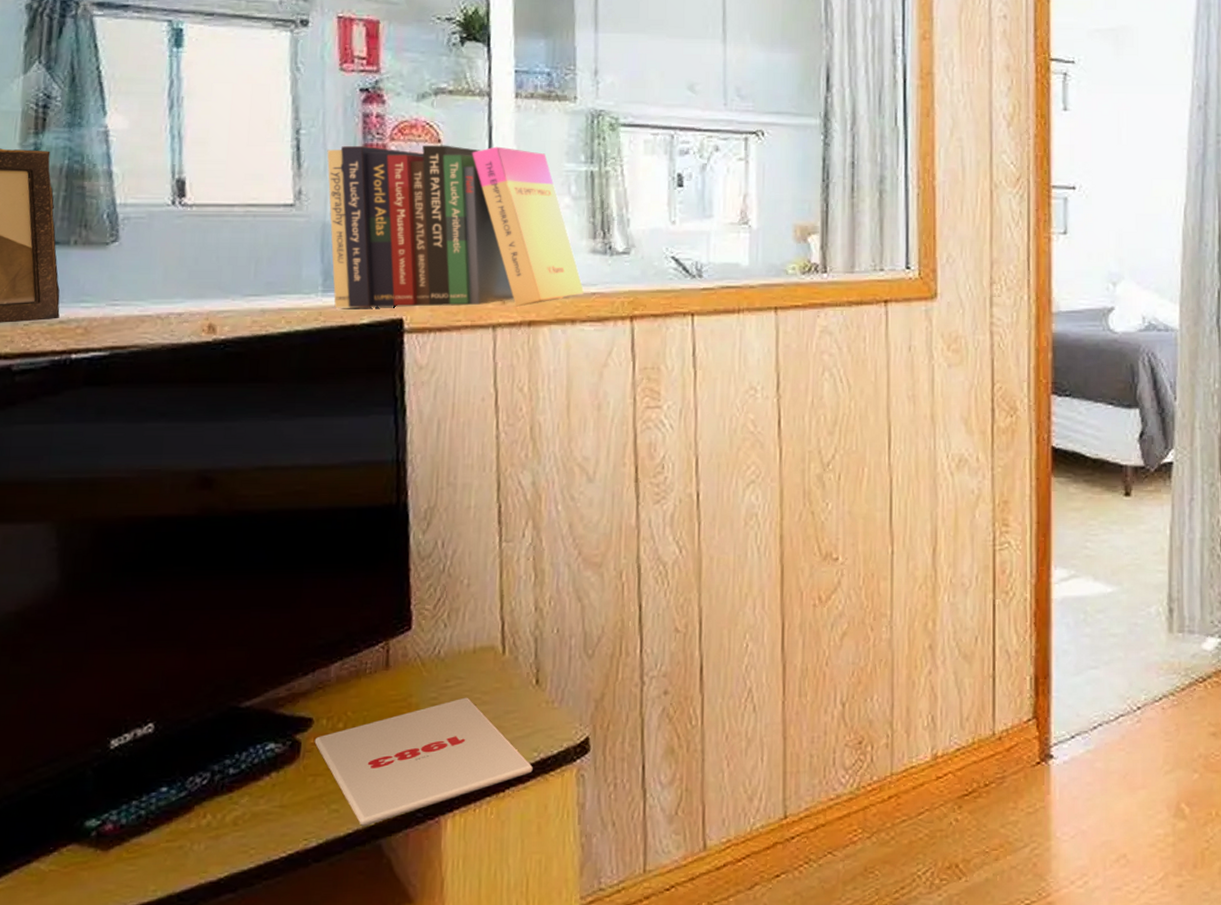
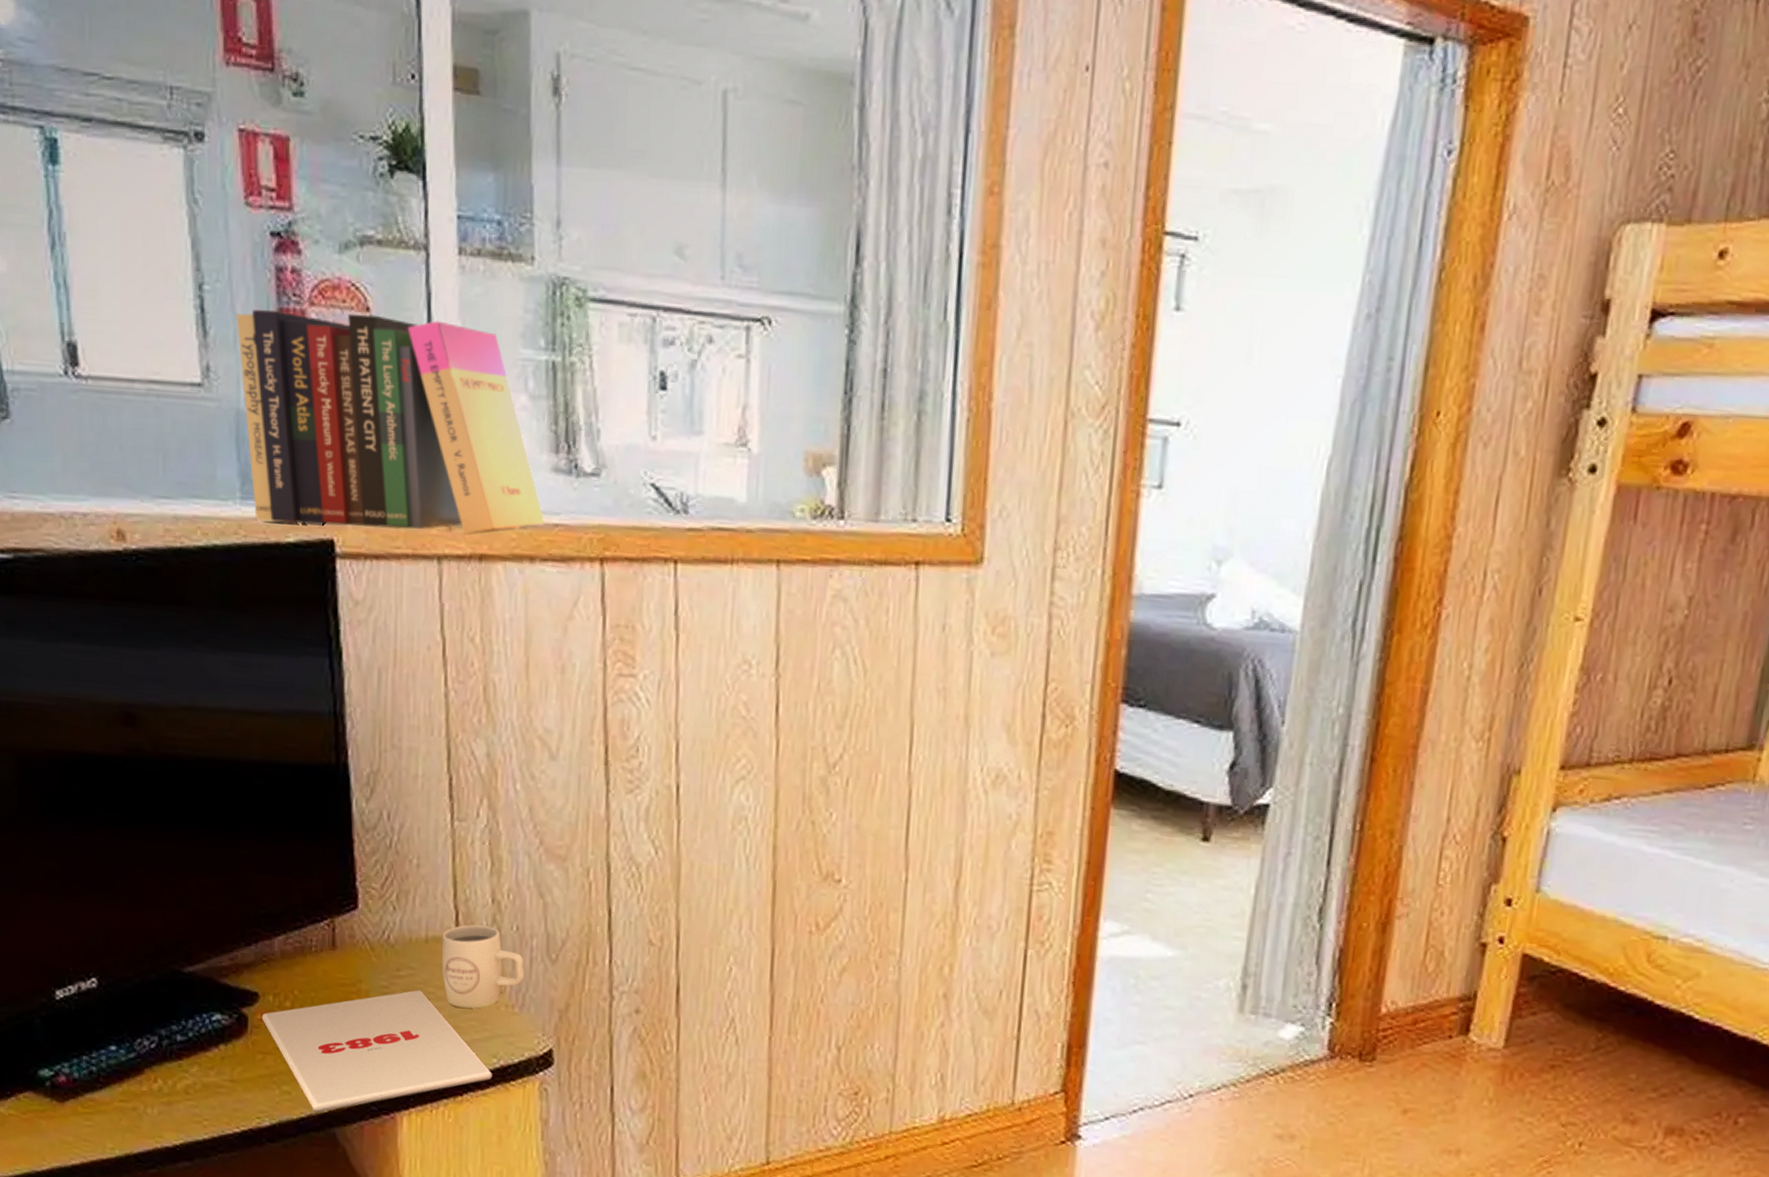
mug: none [487,632,564,709] -> present [441,924,525,1009]

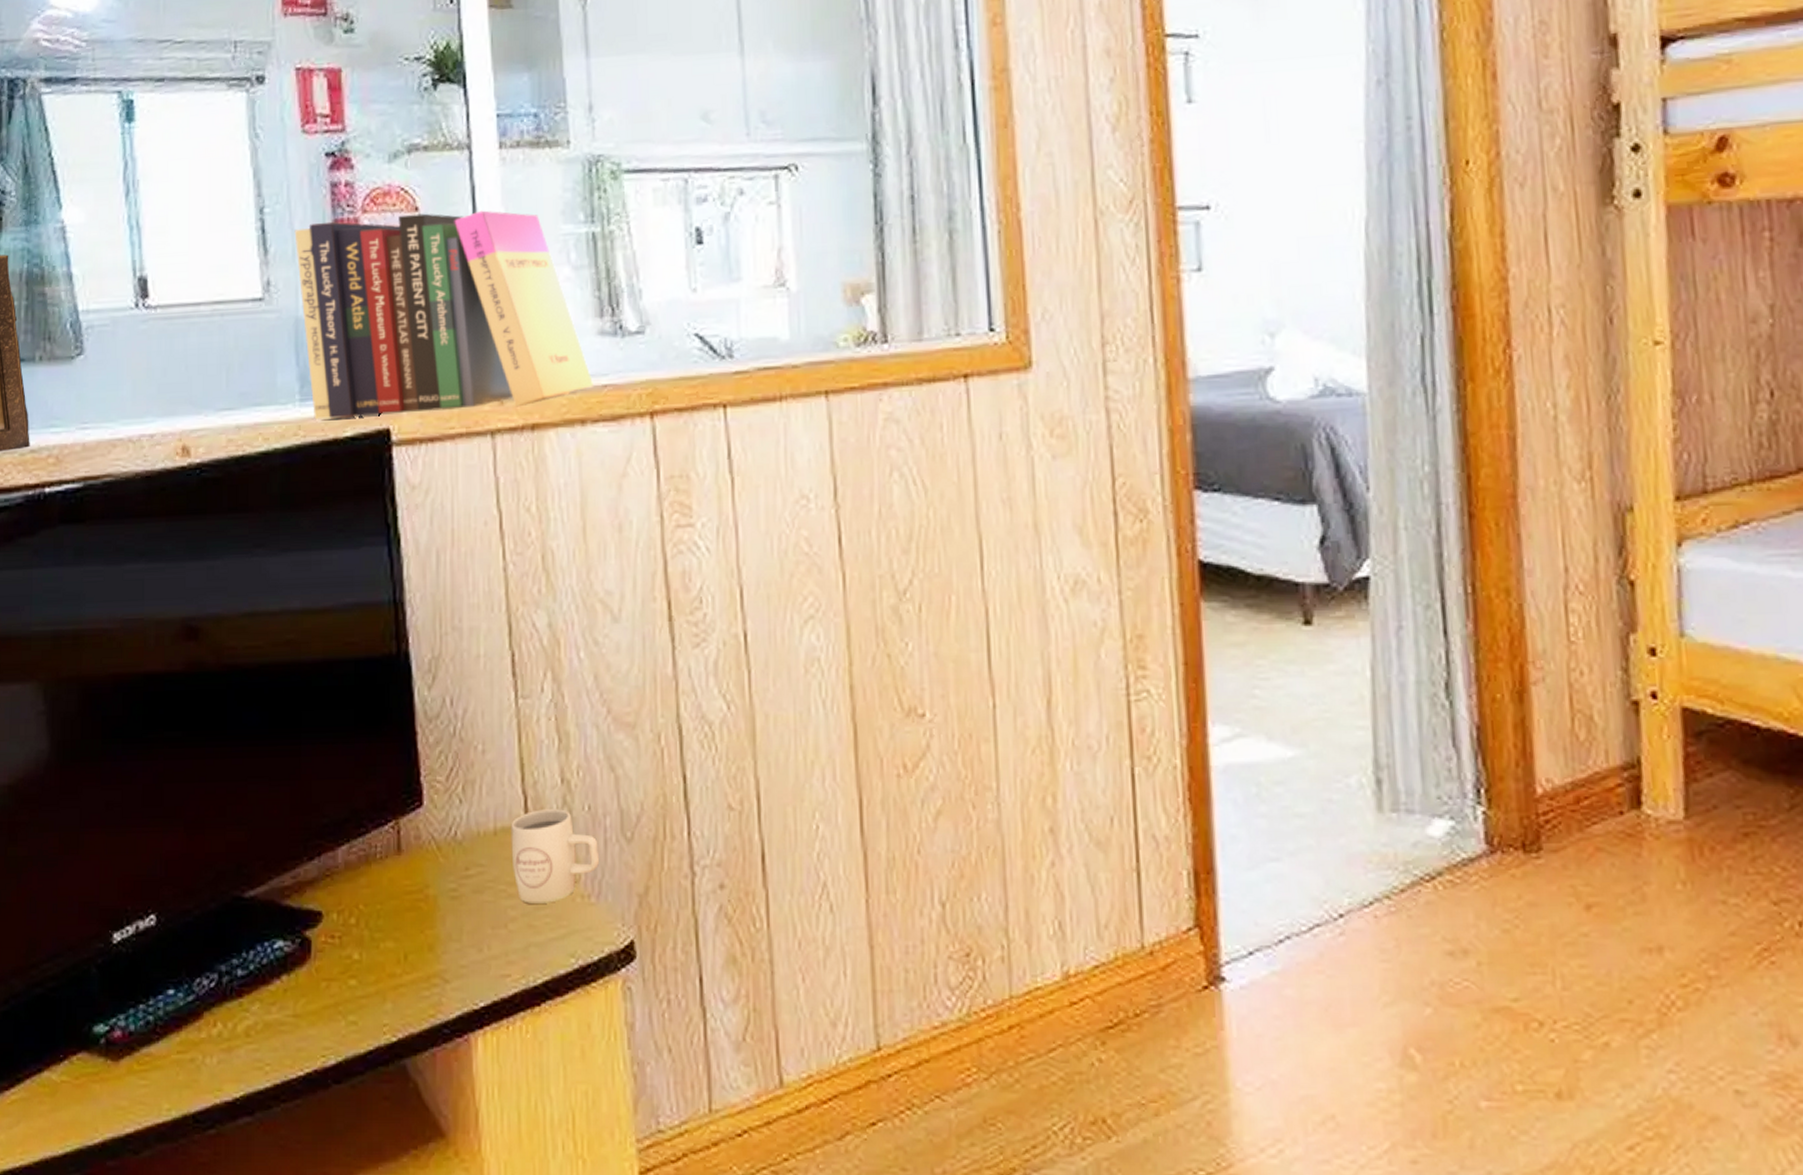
magazine: present [261,990,492,1113] -> none [325,889,571,1043]

